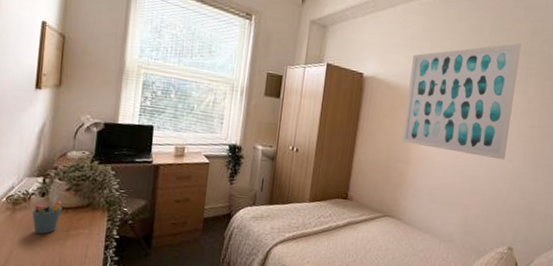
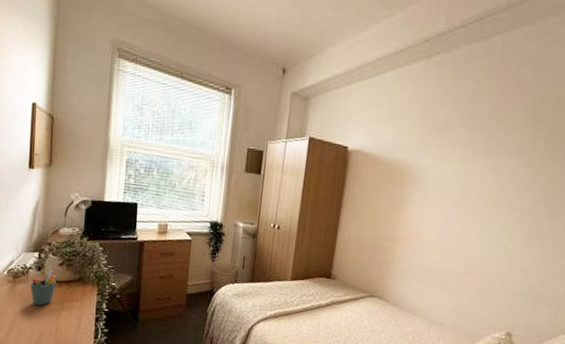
wall art: present [402,43,521,160] -> none [389,109,527,239]

